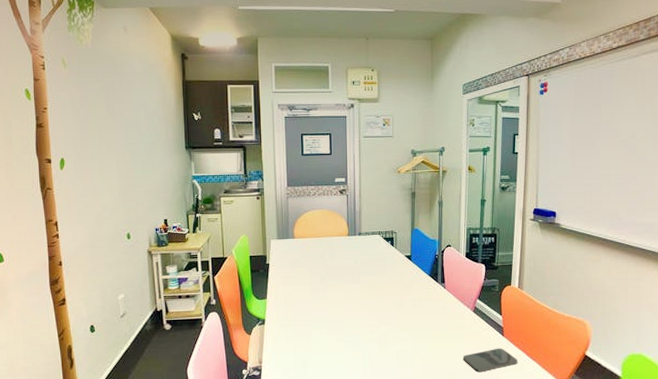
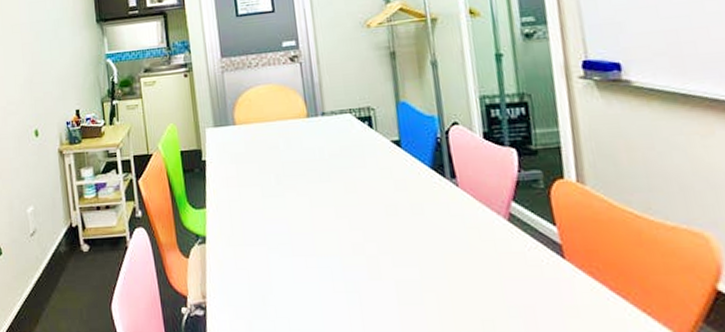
smartphone: present [462,348,518,372] -> none [501,277,597,317]

